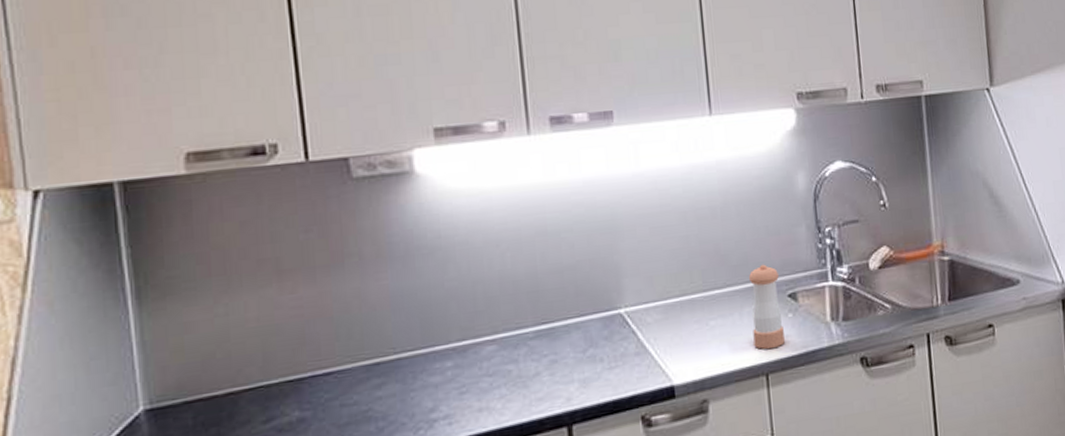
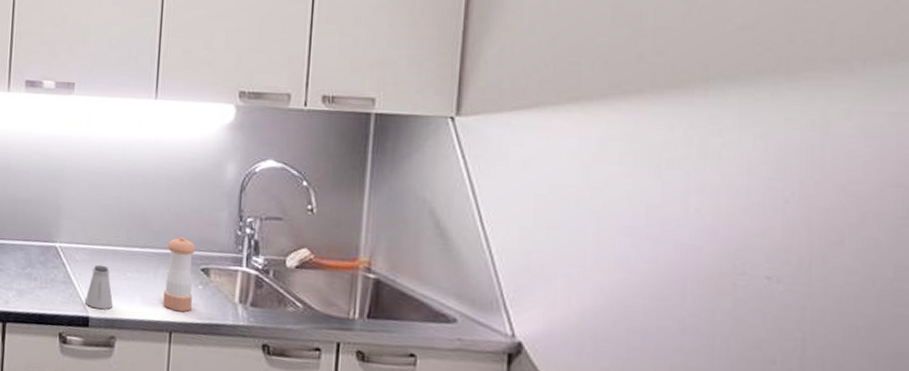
saltshaker: none [665,320,700,374] -> present [84,264,114,310]

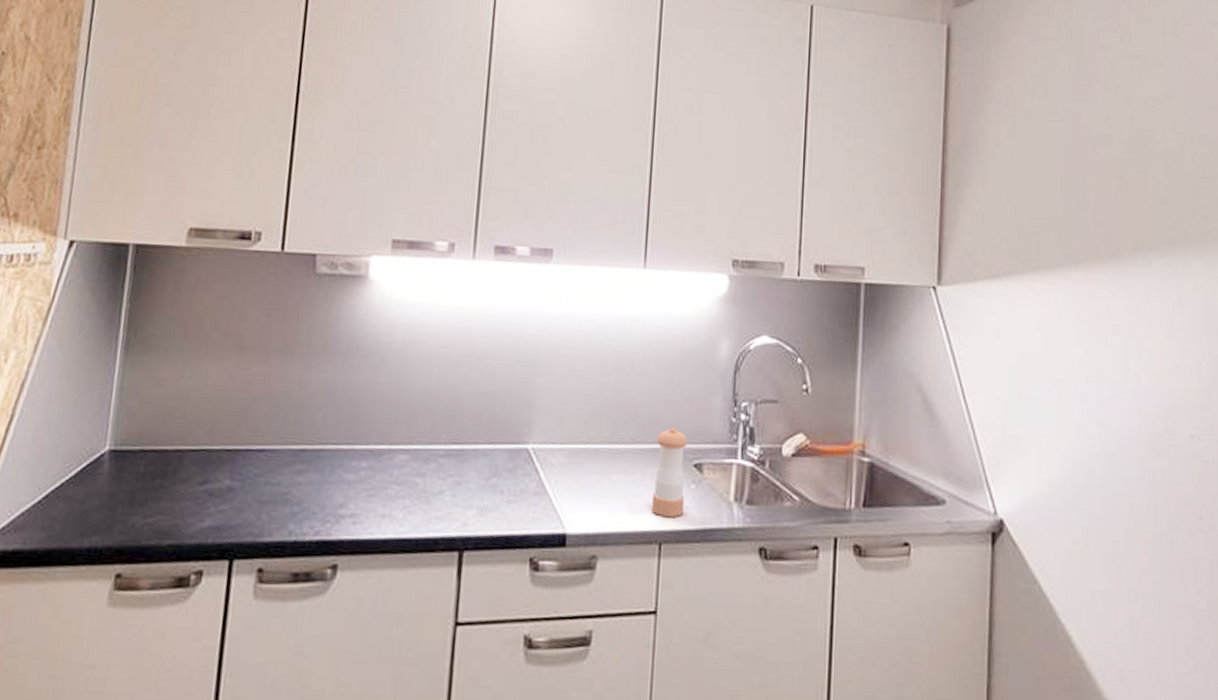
saltshaker: present [84,264,114,310] -> none [561,468,595,524]

